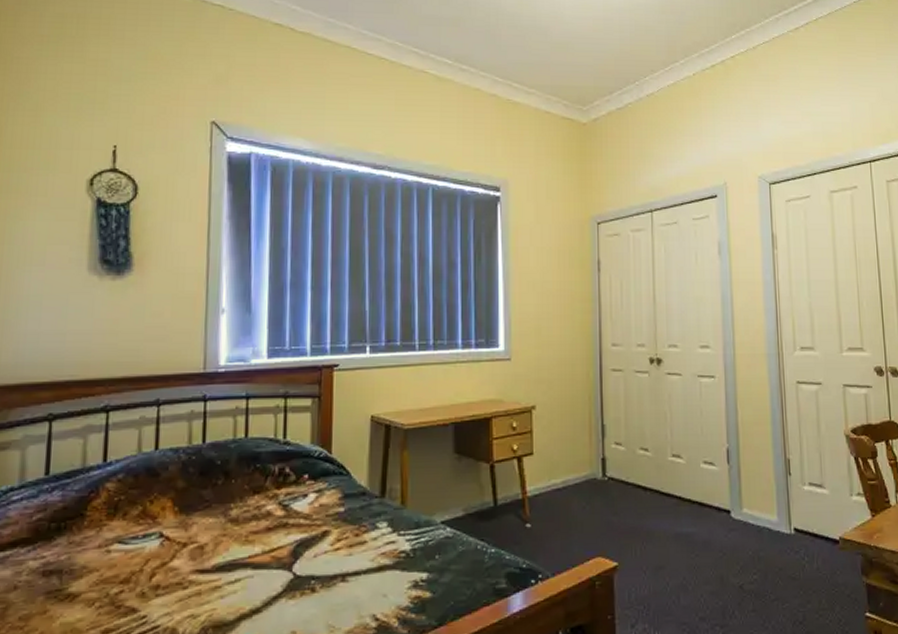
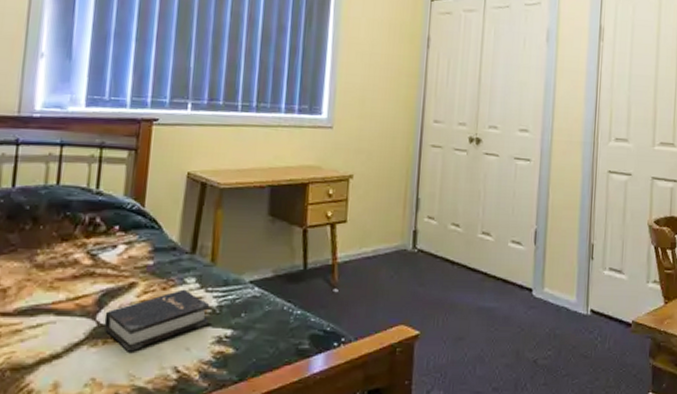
hardback book: none [300,534,404,602] -> present [104,289,210,352]

